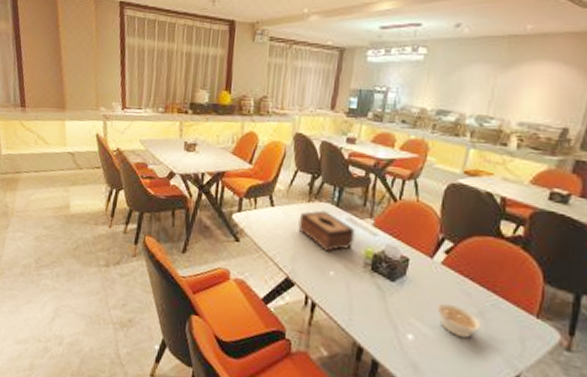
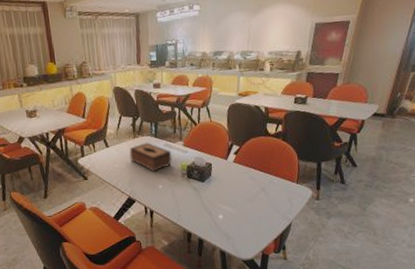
legume: present [436,302,483,338] -> none [234,187,265,208]

